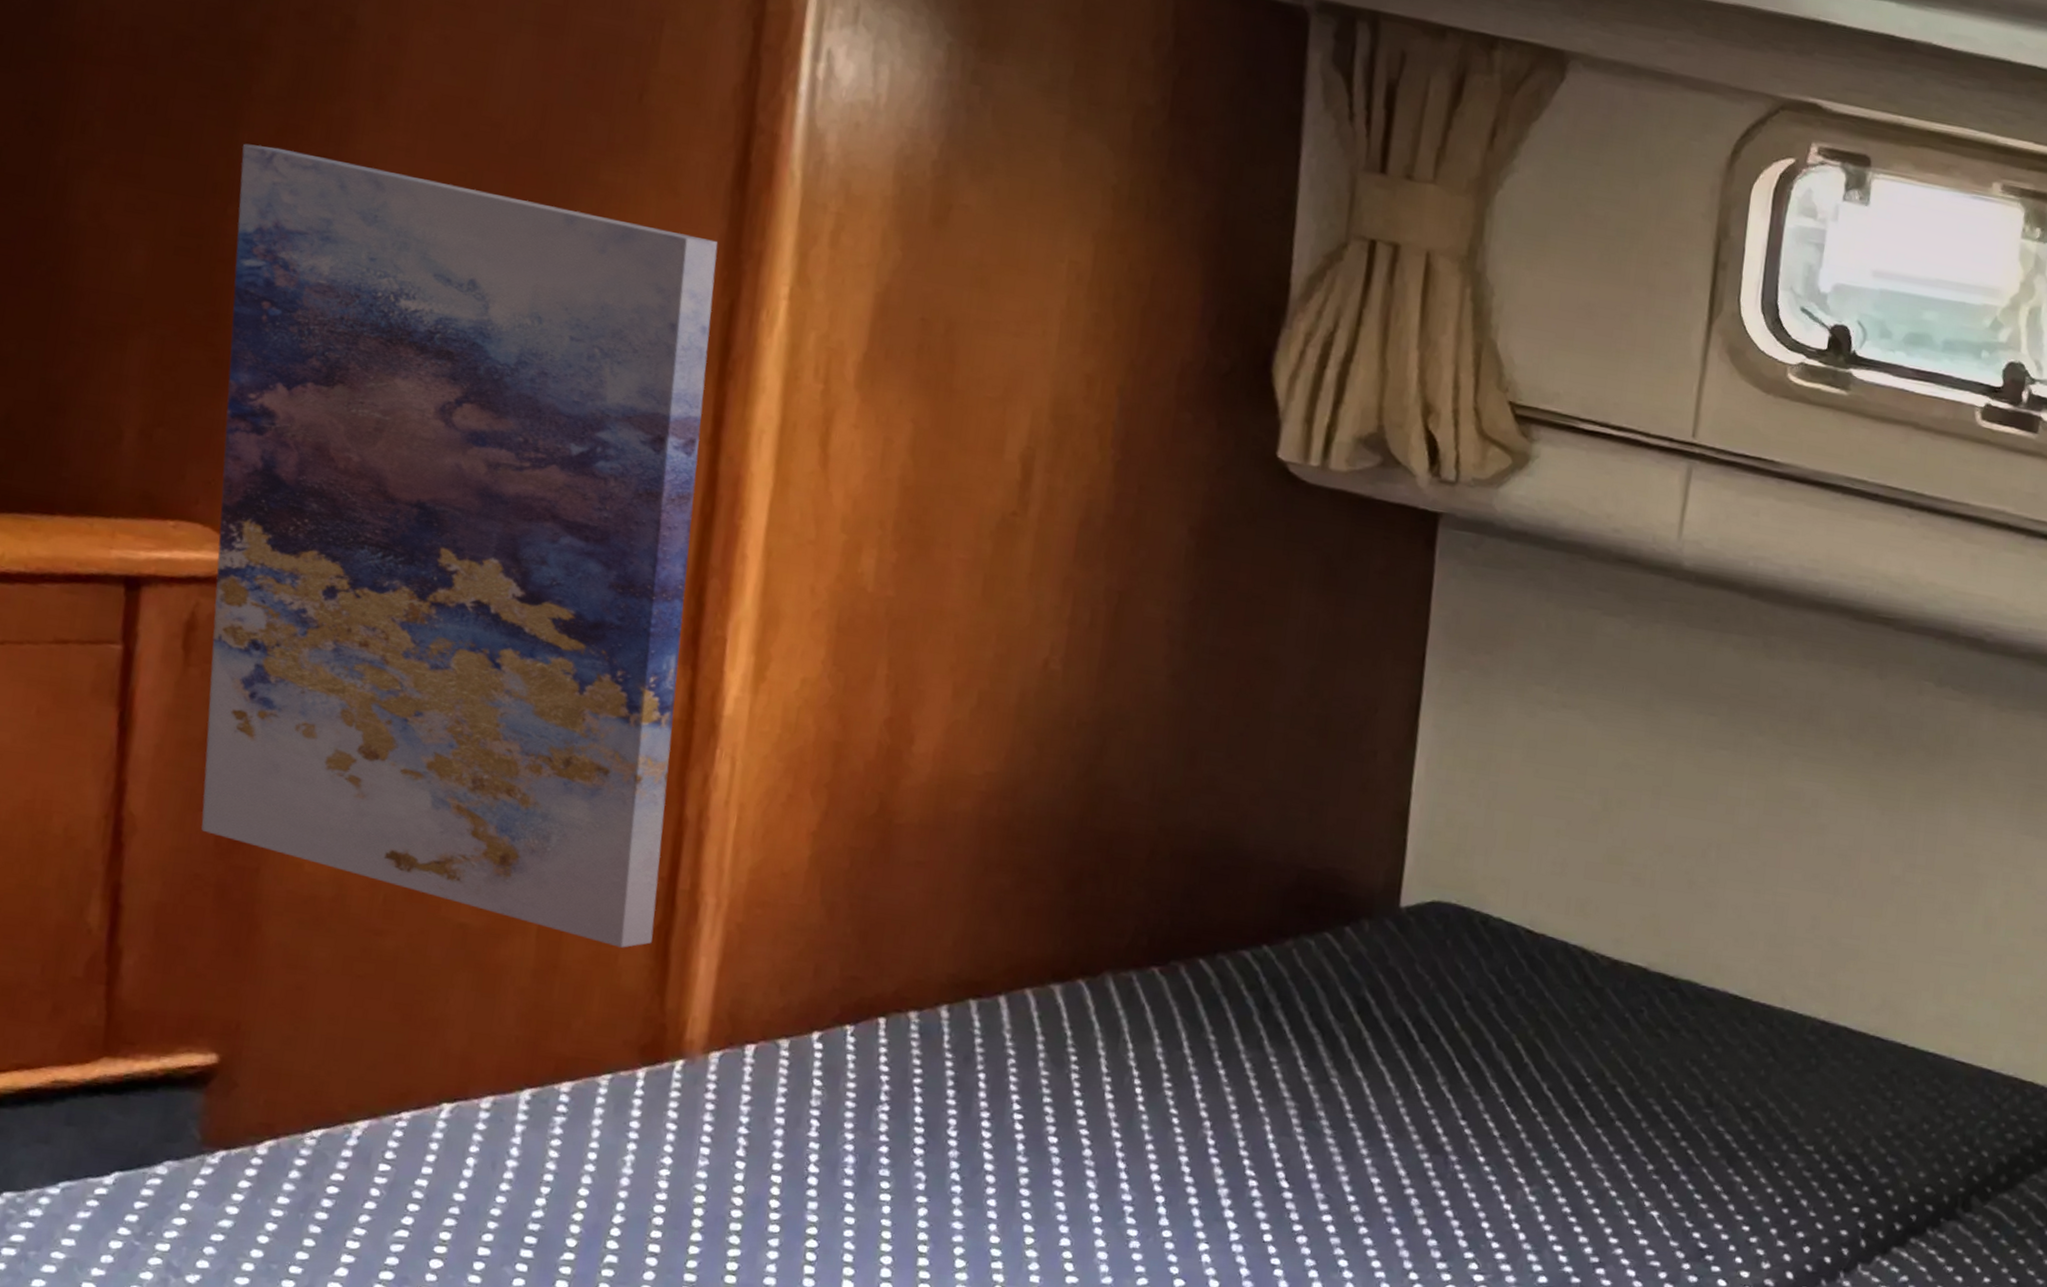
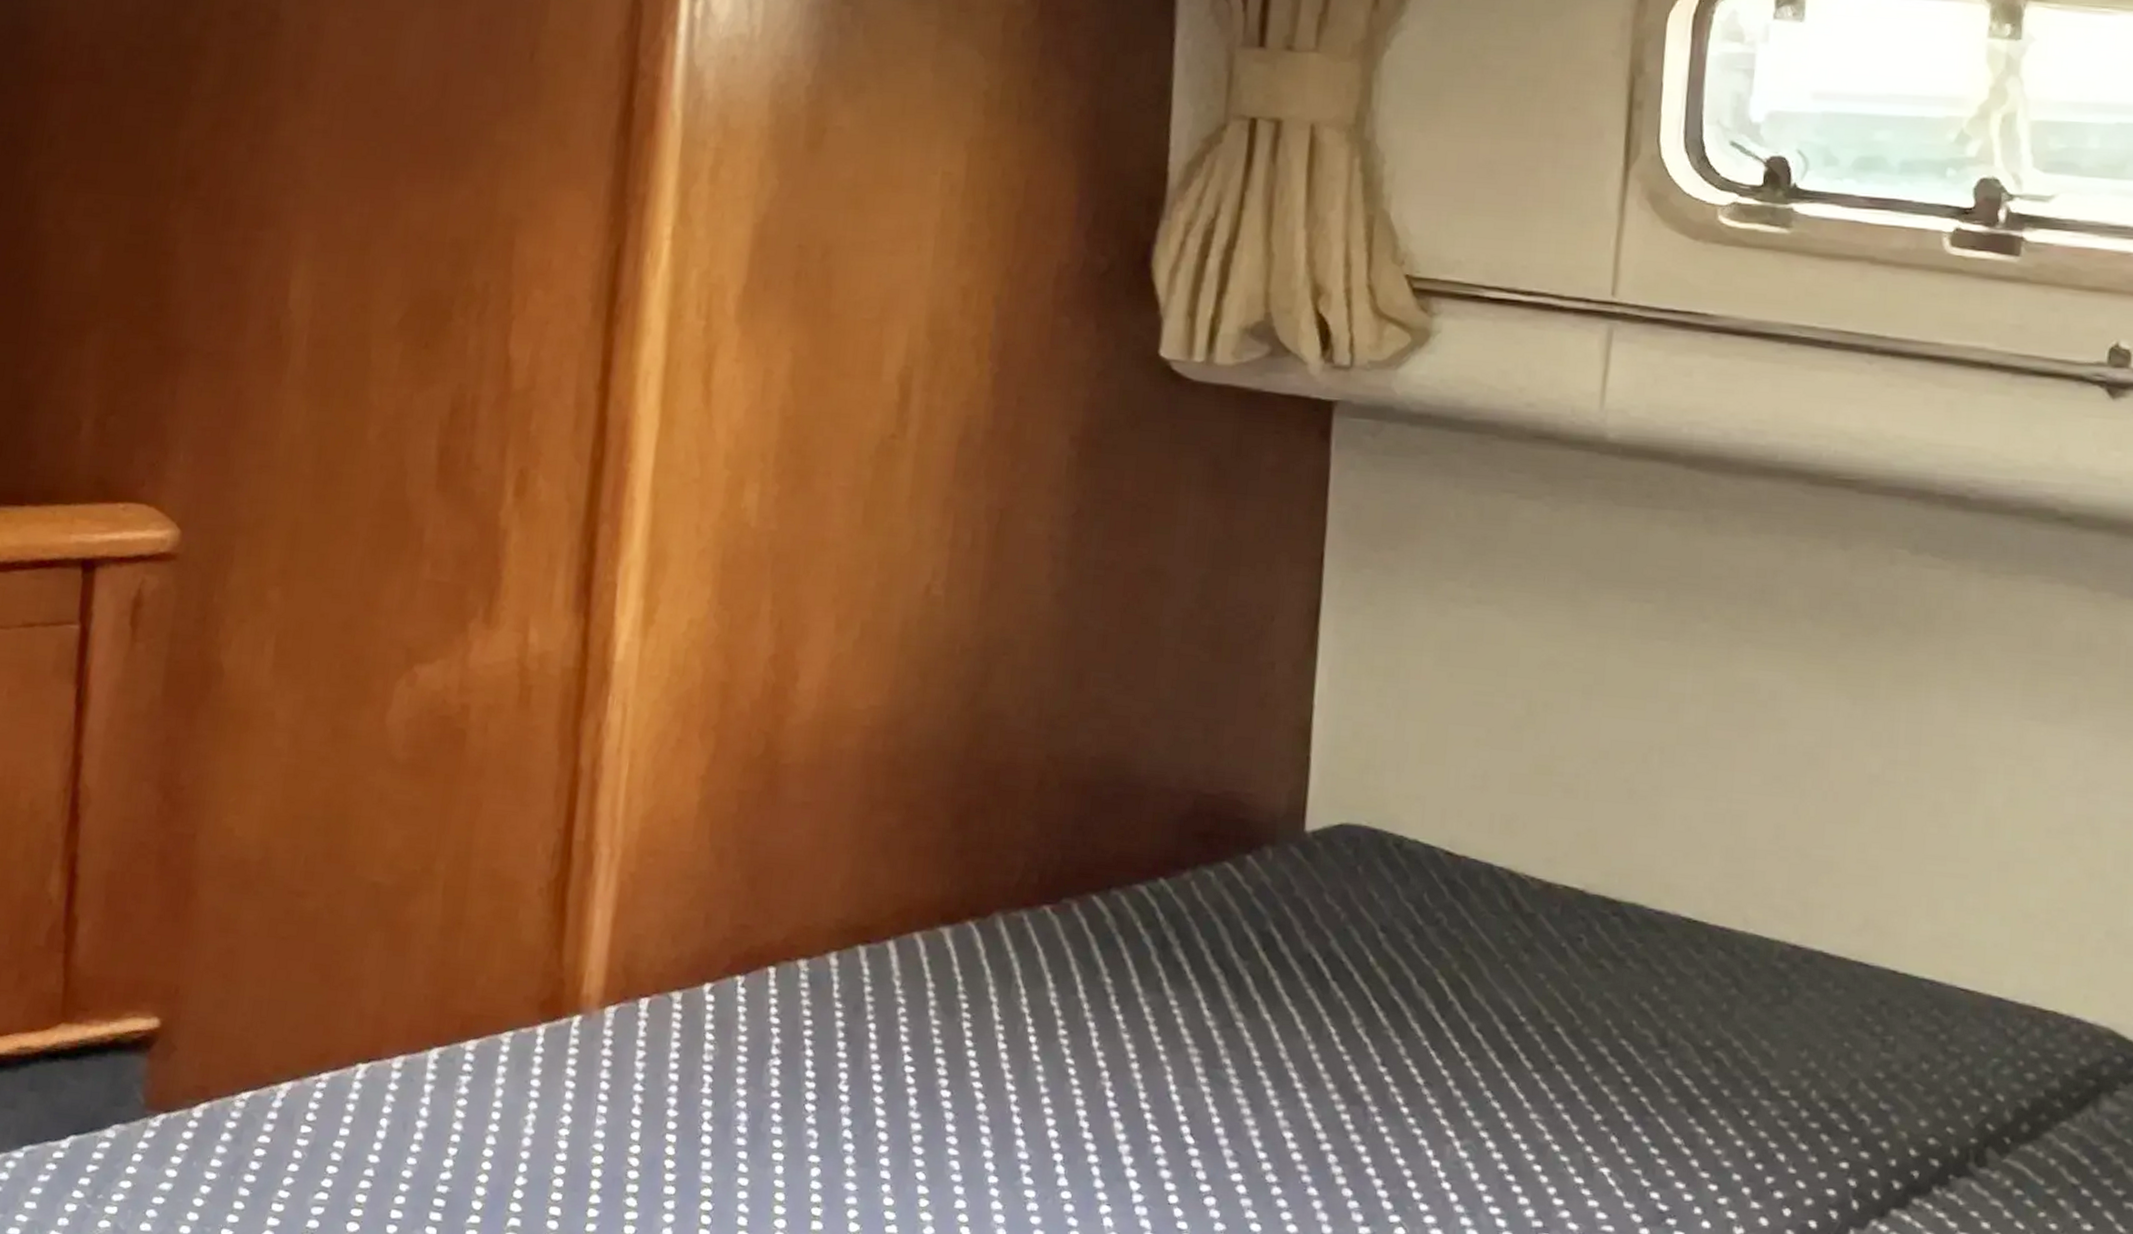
wall art: present [201,143,718,948] -> none [145,141,605,902]

